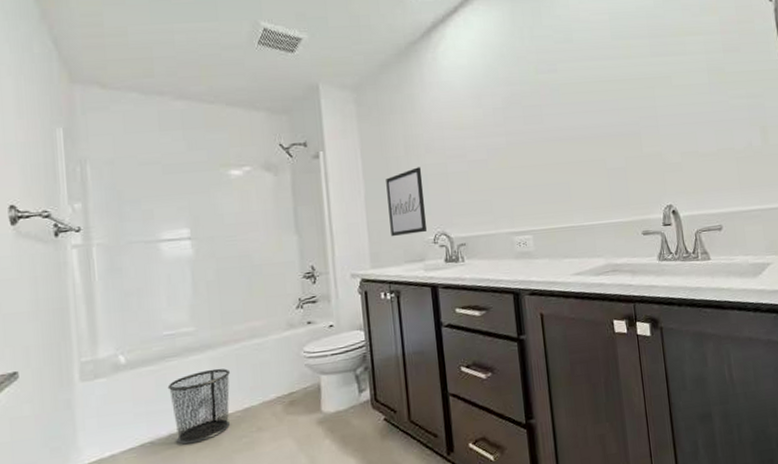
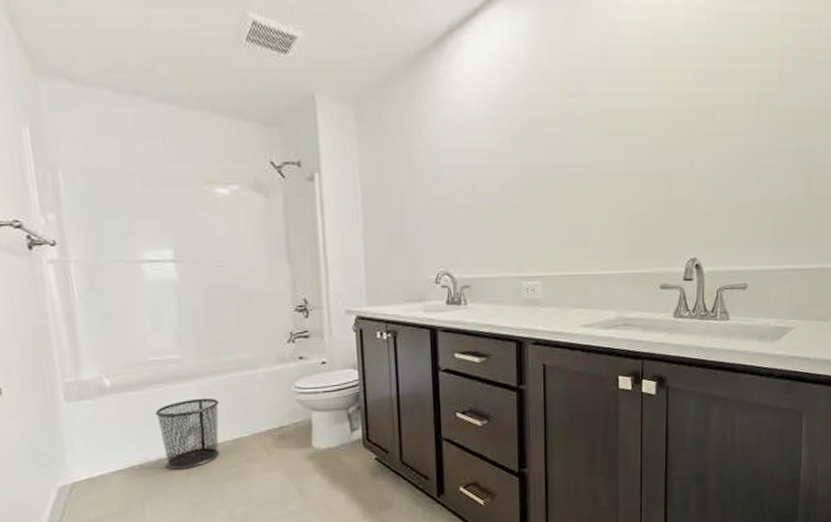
wall art: present [386,167,426,237] -> none [387,198,429,274]

